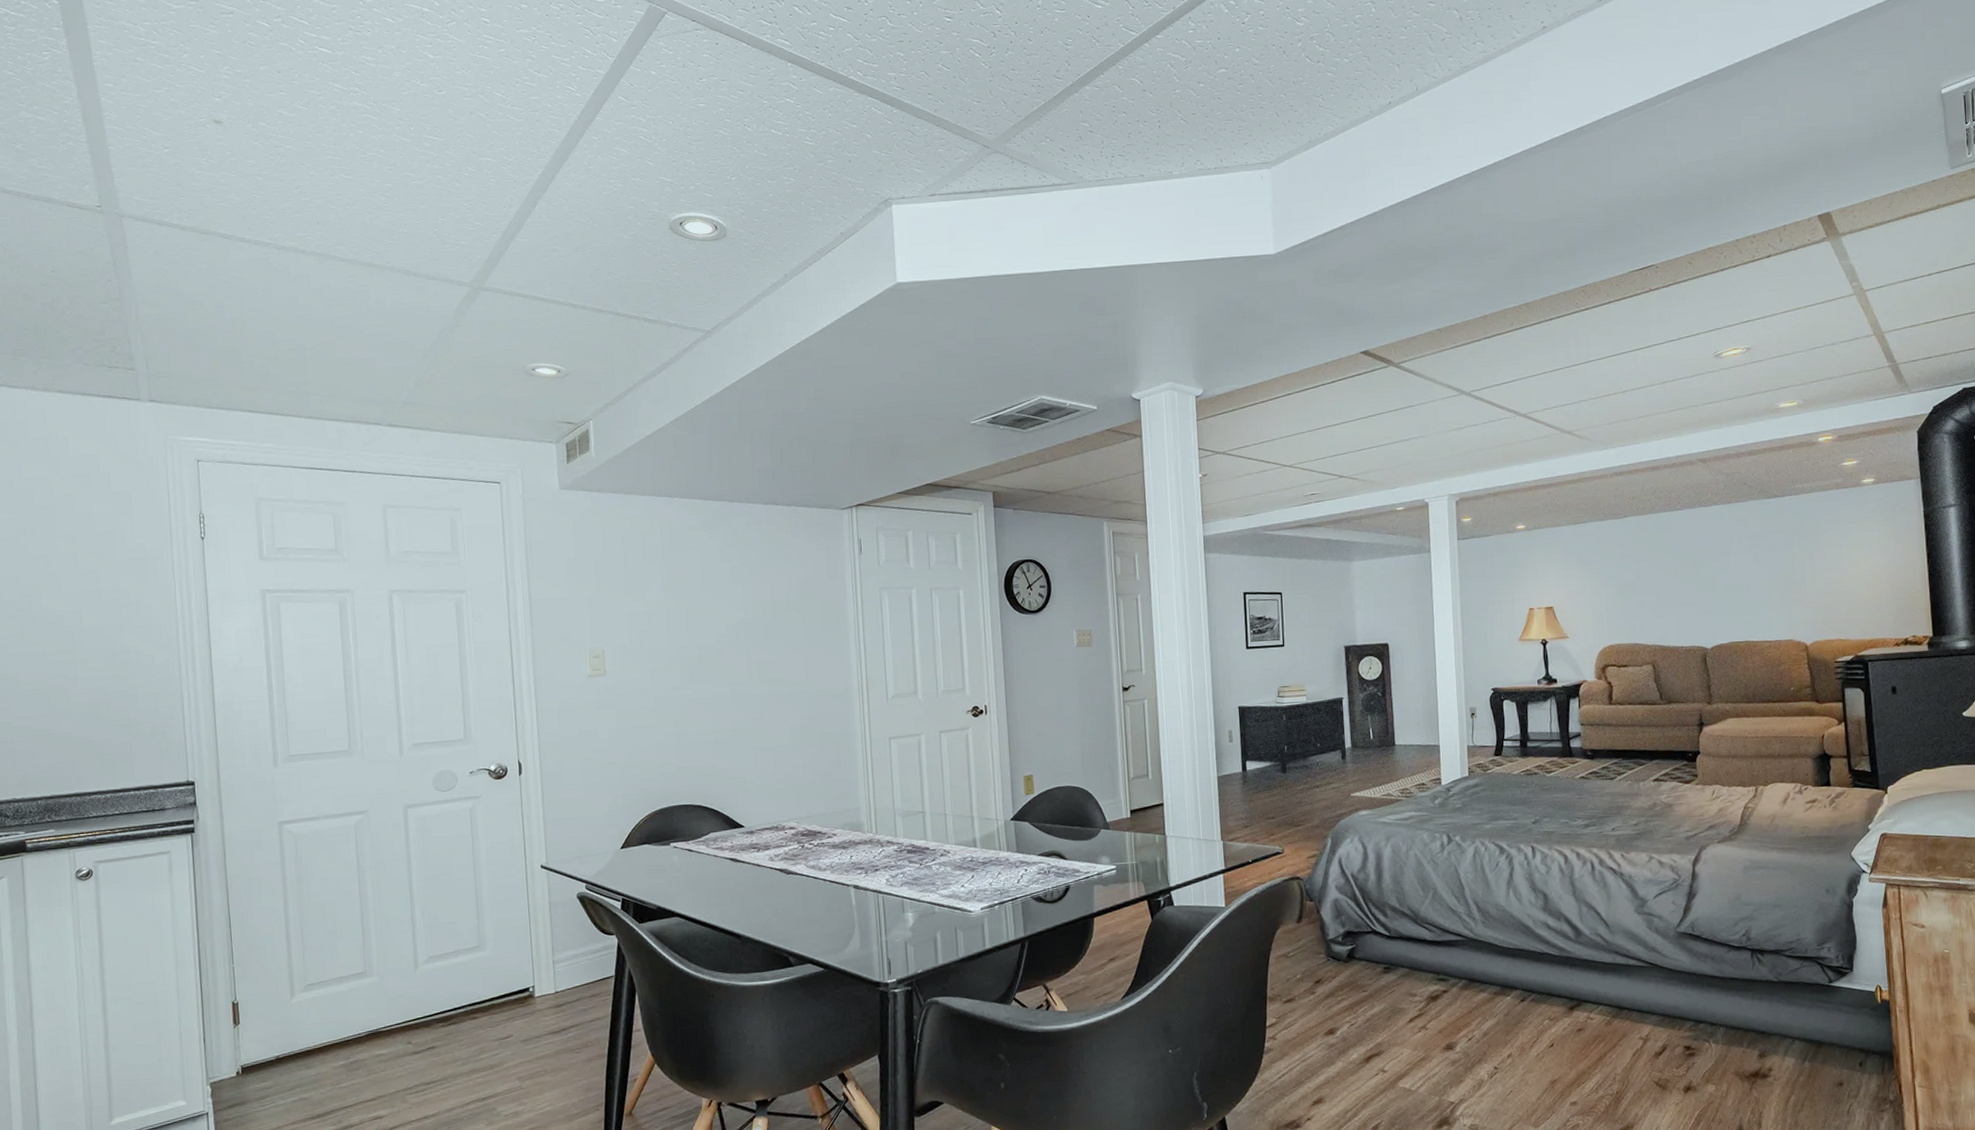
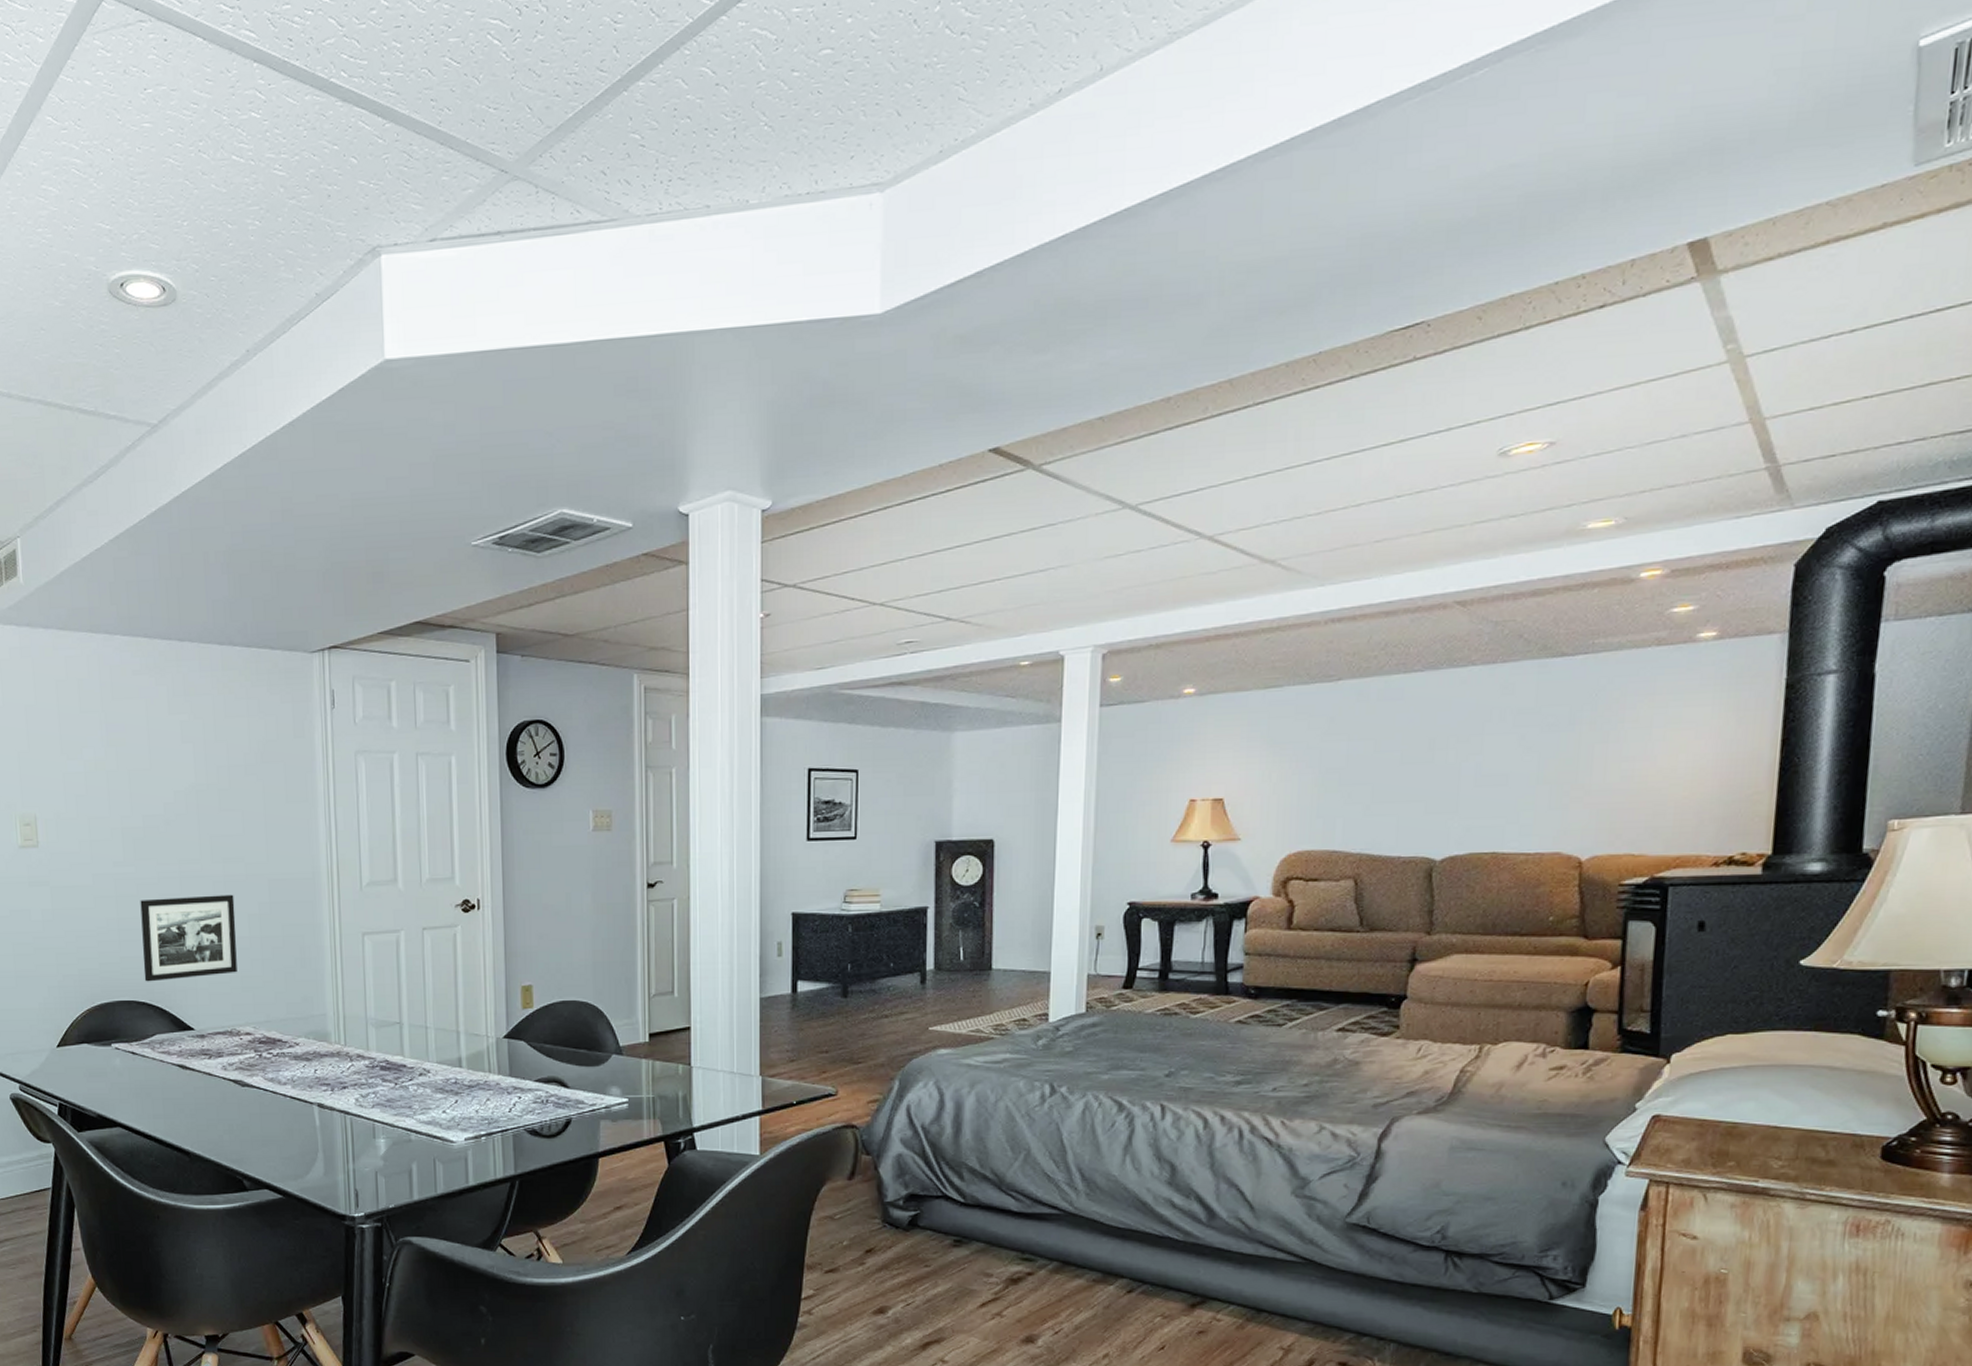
picture frame: none [696,709,782,788] -> present [140,894,237,982]

